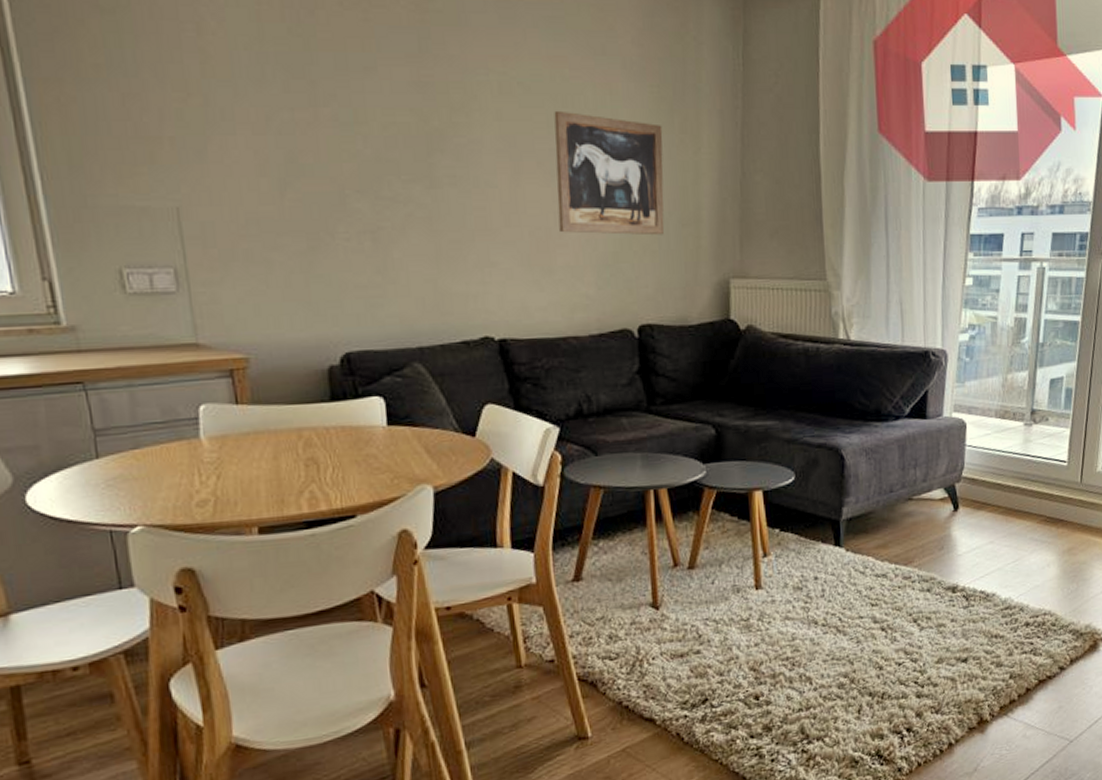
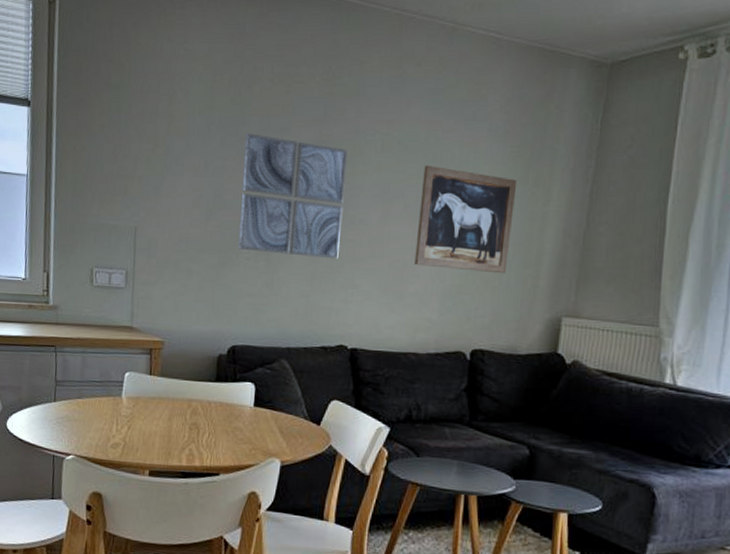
wall art: none [317,75,466,233] -> present [237,133,348,259]

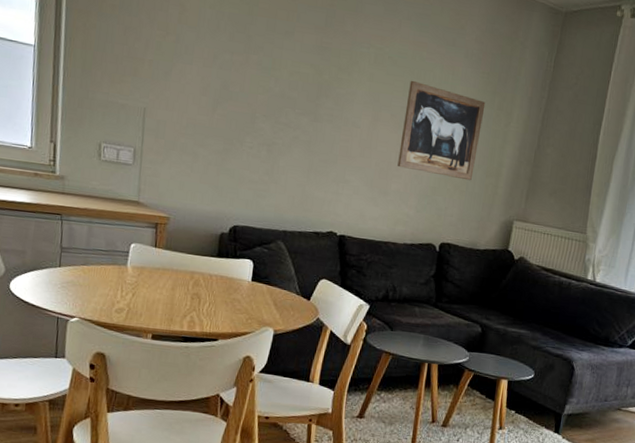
wall art: present [237,133,348,259] -> none [241,32,345,156]

